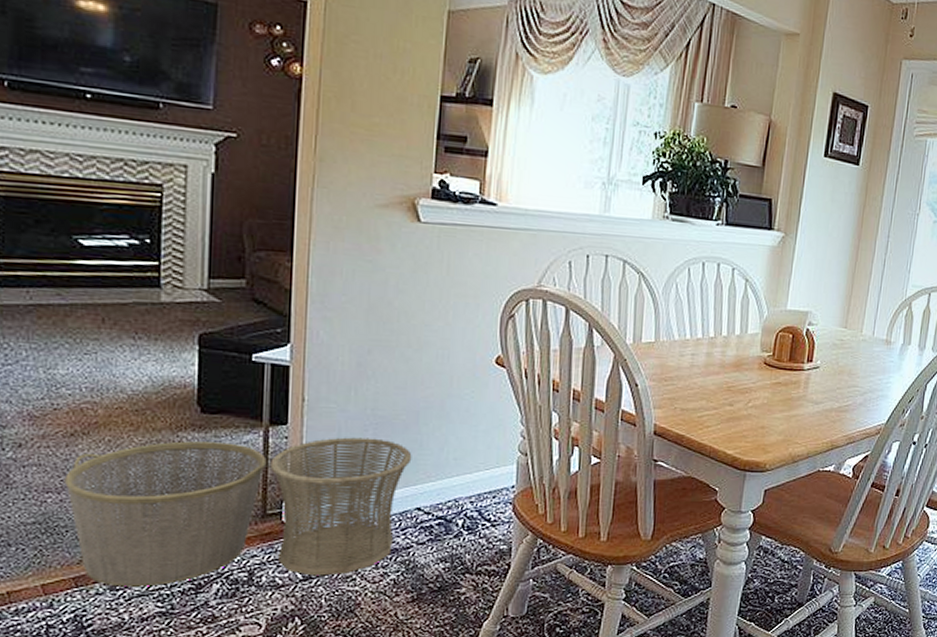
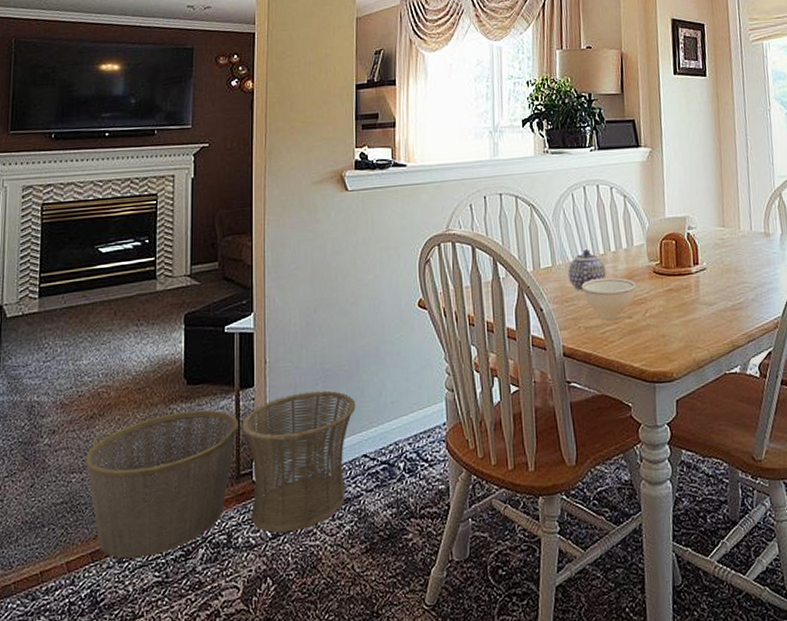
teapot: none [671,330,713,371] -> present [568,249,606,291]
bowl: none [683,361,744,406] -> present [581,277,636,321]

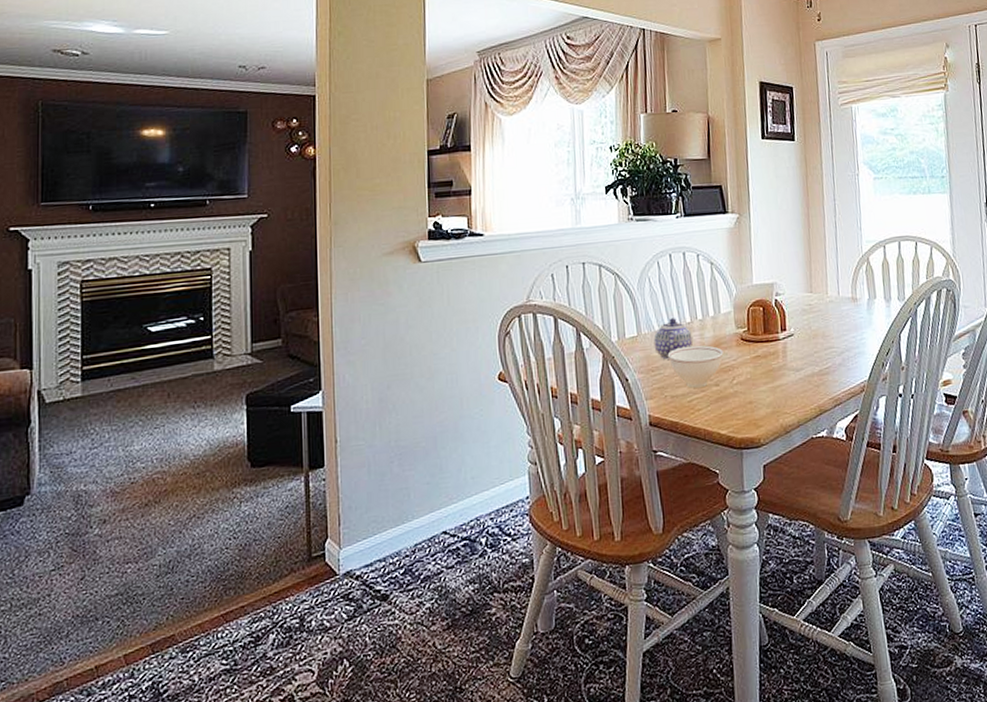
basket: present [85,409,239,559] -> none [141,492,309,649]
basket: present [241,390,356,534] -> none [312,468,434,615]

